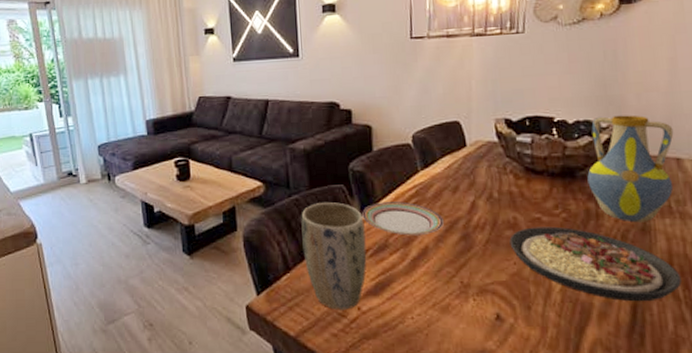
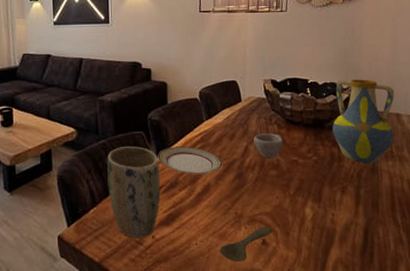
spoon: none [442,298,509,340] -> present [220,226,273,262]
cup: none [483,185,522,215] -> present [254,133,283,158]
plate: present [509,226,681,302] -> none [273,167,400,228]

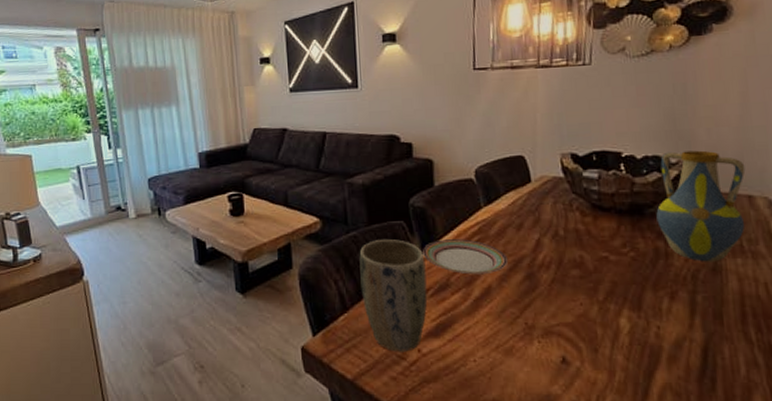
spoon: present [220,226,273,262] -> none [505,340,575,384]
cup: present [254,133,283,158] -> none [548,222,589,254]

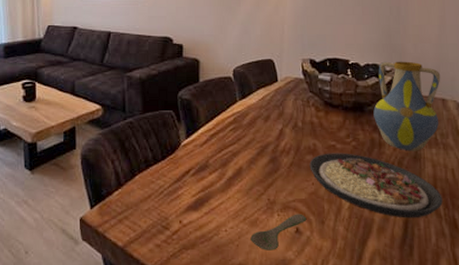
plant pot: present [359,238,428,352] -> none [134,125,190,223]
plate: present [423,239,508,275] -> none [187,127,256,158]
spoon: none [505,340,575,384] -> present [250,214,307,251]
plate: none [575,266,754,345] -> present [309,153,443,218]

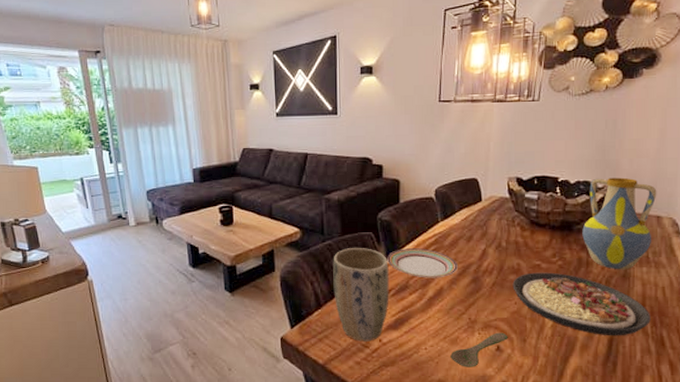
plant pot: none [134,125,190,223] -> present [333,247,389,342]
plate: none [187,127,256,158] -> present [387,248,458,278]

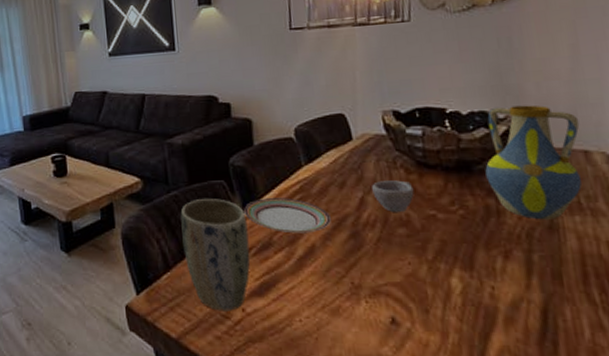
spoon: present [450,332,508,367] -> none [332,300,405,345]
cup: none [493,236,526,262] -> present [372,180,415,212]
plate: present [512,272,651,336] -> none [402,224,597,306]

